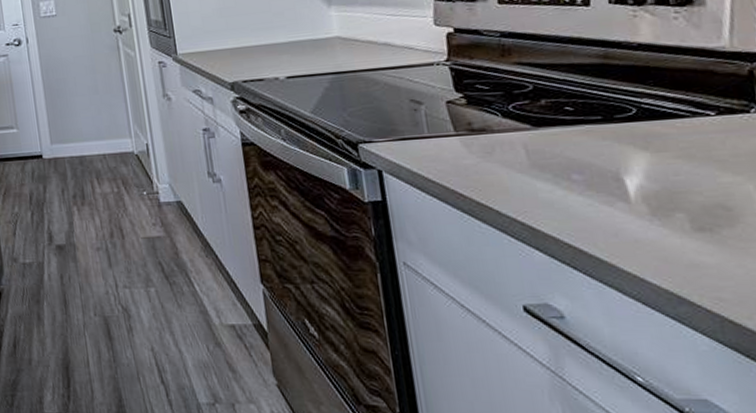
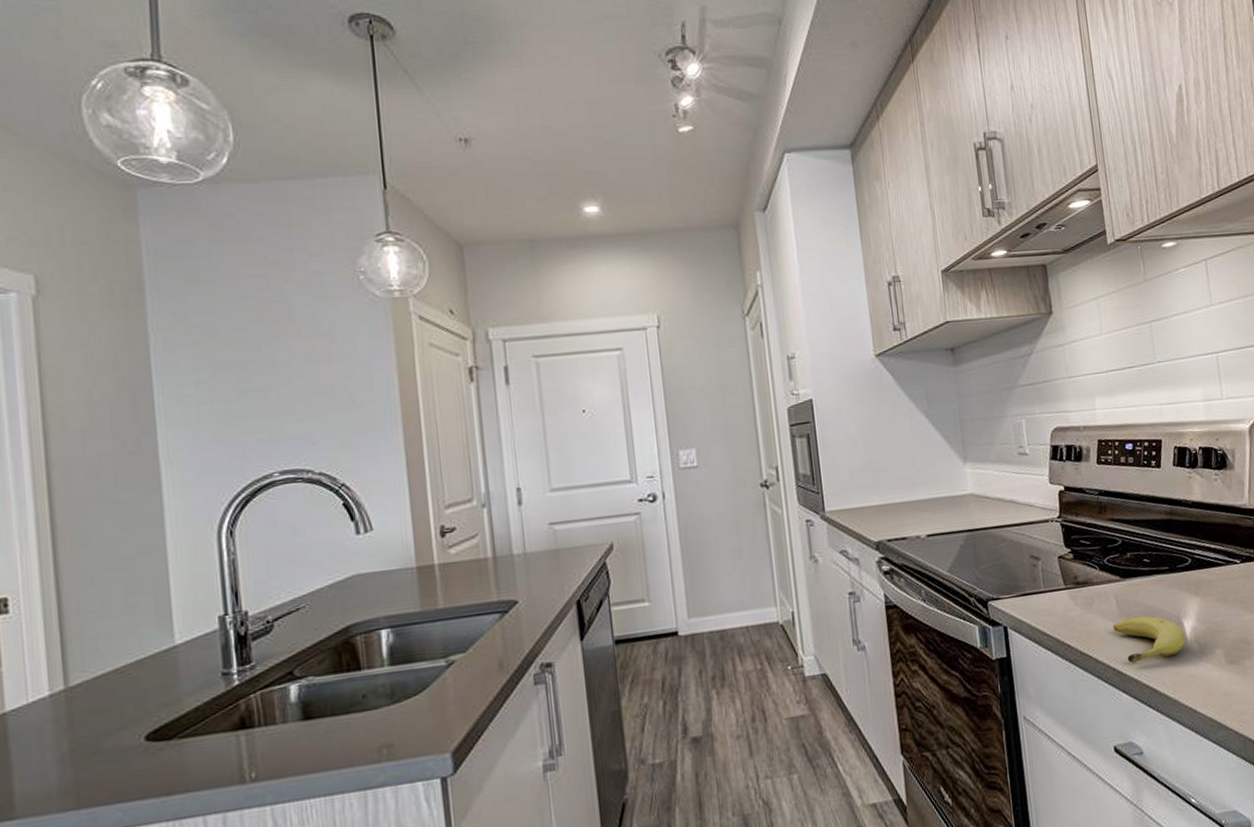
fruit: none [521,169,629,220] -> present [1113,616,1187,664]

